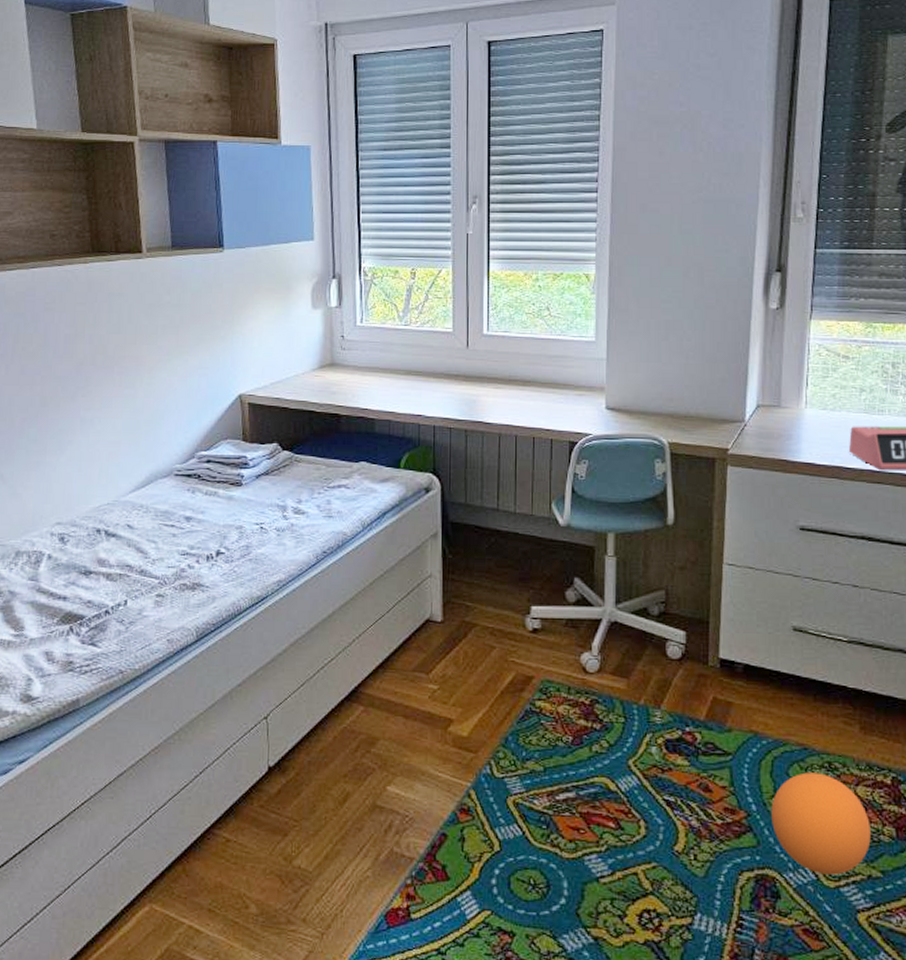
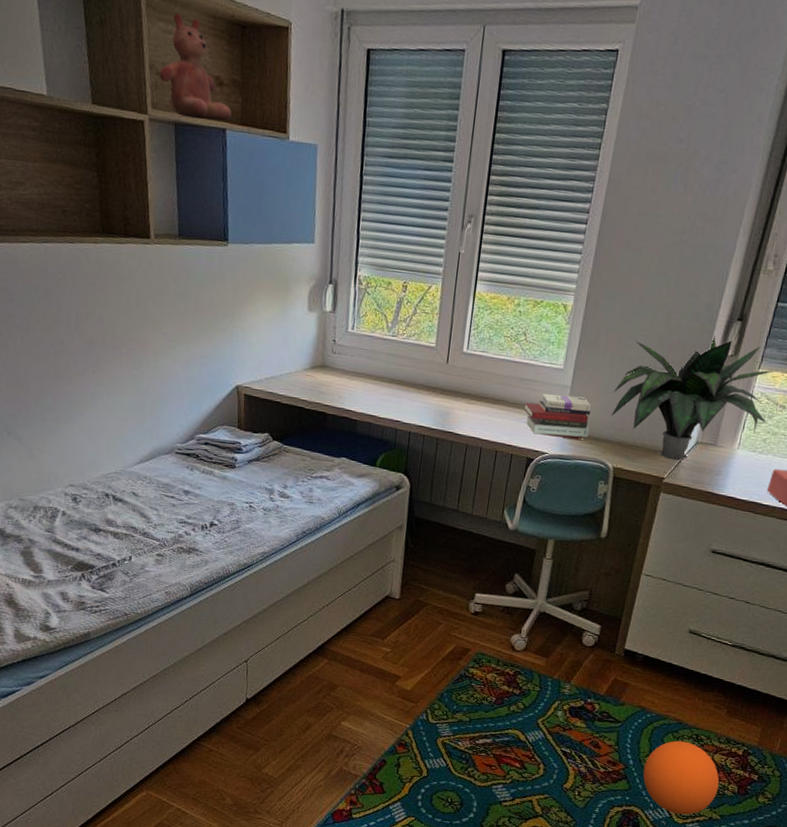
teddy bear: none [148,42,222,135] -> present [158,12,232,121]
books: none [558,368,635,415] -> present [523,394,591,440]
potted plant: none [655,288,831,428] -> present [611,334,774,461]

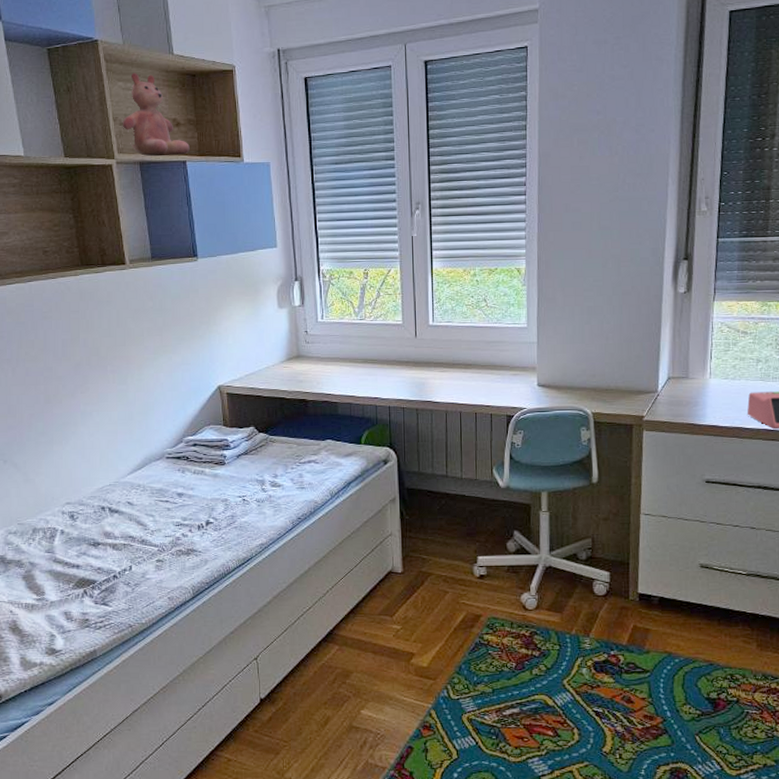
books: present [523,394,591,440] -> none [495,350,563,392]
potted plant: present [611,334,774,461] -> none [579,275,732,398]
ball: present [643,740,720,815] -> none [683,683,766,765]

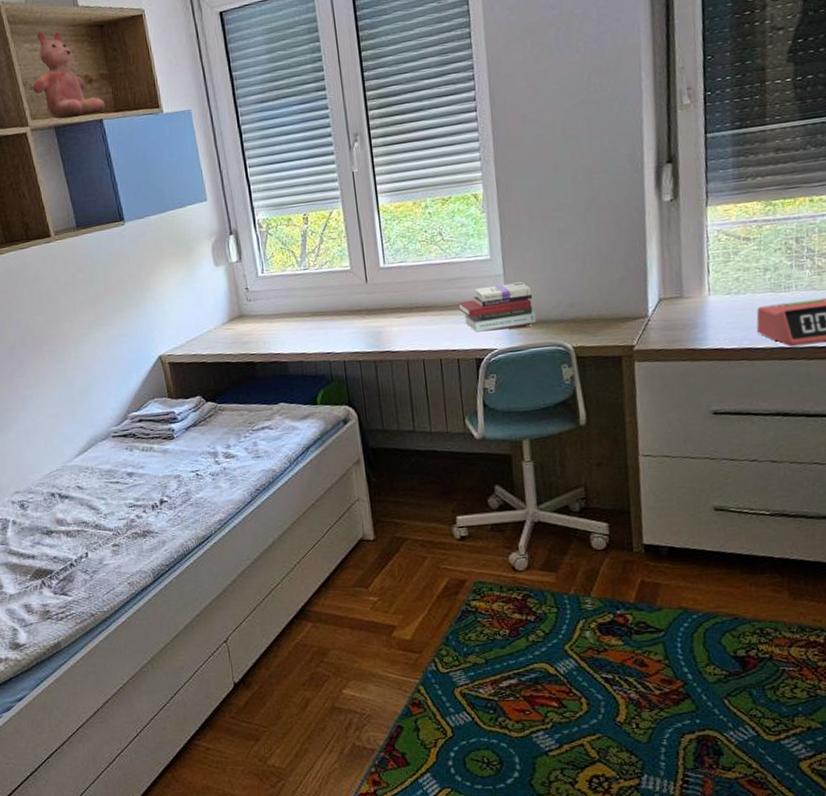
books: none [495,350,563,392] -> present [458,282,537,333]

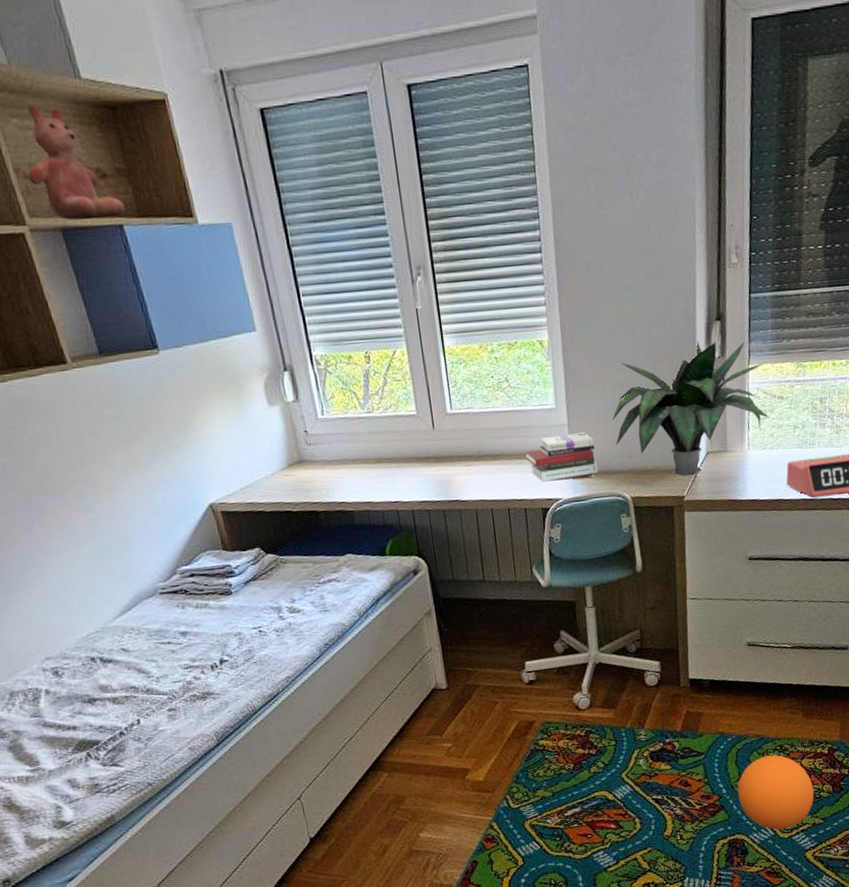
potted plant: none [551,183,733,325] -> present [612,339,769,477]
ball: none [707,639,808,731] -> present [737,755,814,830]

